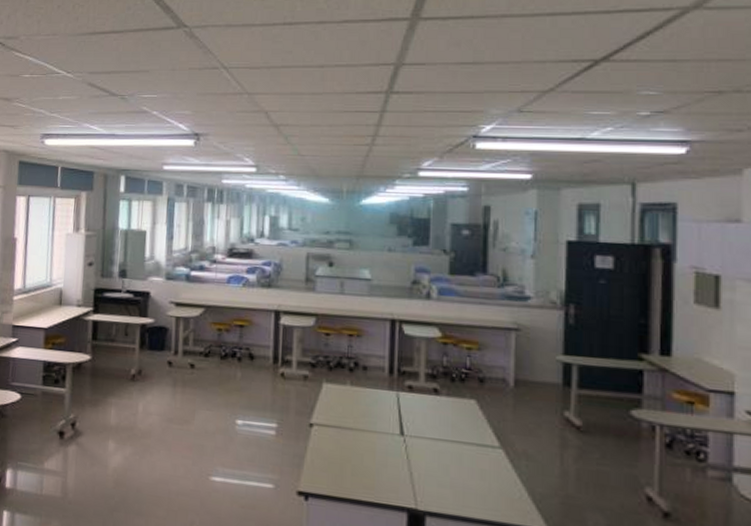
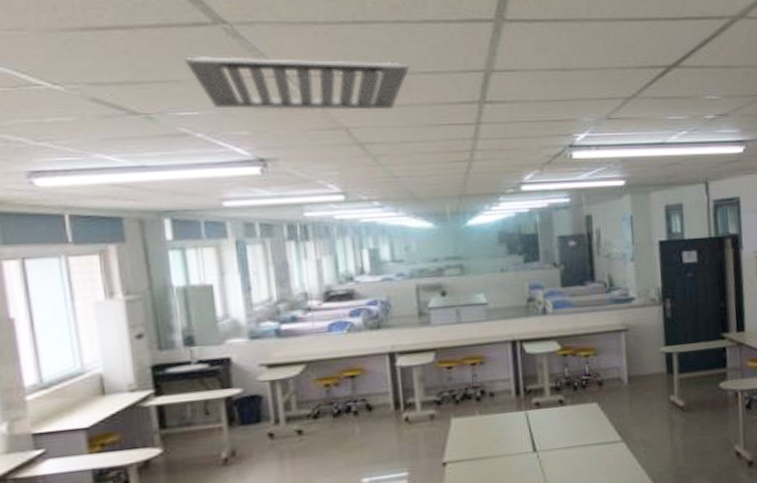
ceiling vent: none [153,51,327,97] -> present [183,55,410,110]

